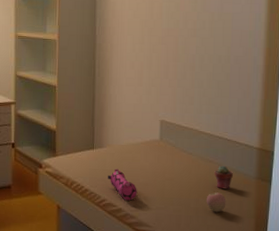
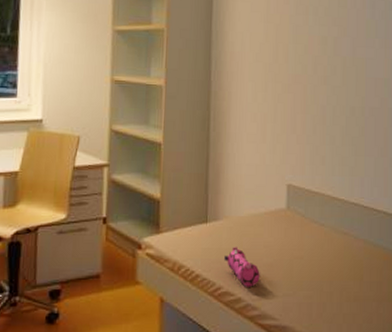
apple: present [206,191,226,213] -> none [341,270,364,297]
potted succulent: present [214,165,233,190] -> none [350,238,371,268]

